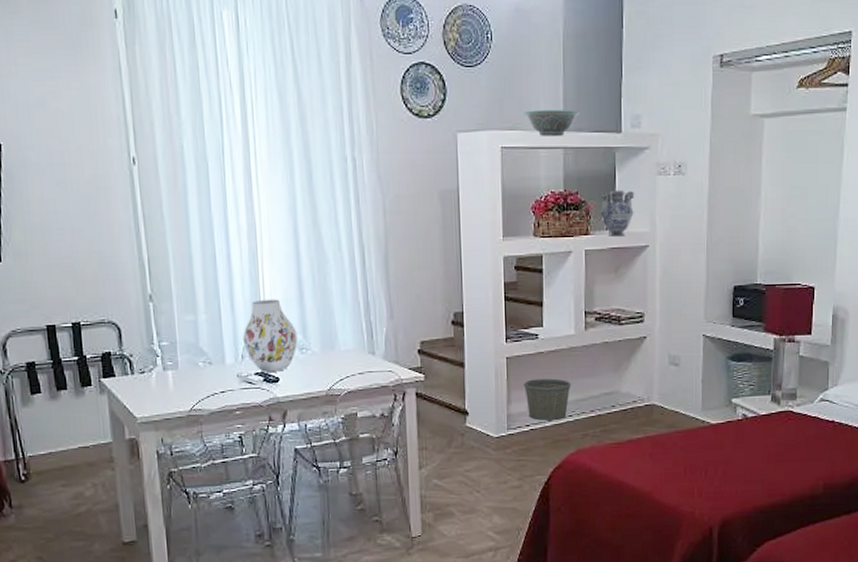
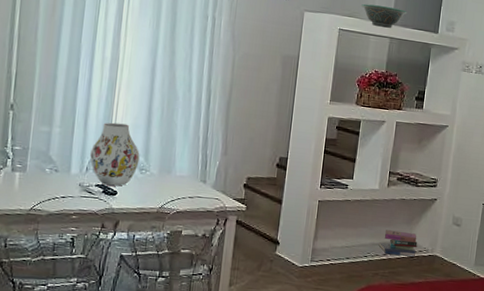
basket: present [524,378,571,420] -> none [330,222,370,259]
books: none [584,381,630,410] -> present [378,230,418,257]
decorative vase: present [600,190,635,238] -> none [413,77,443,116]

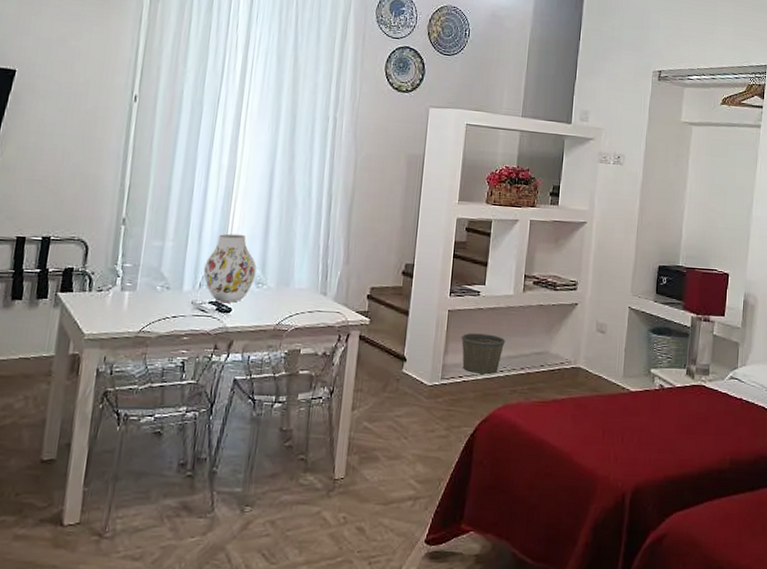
basket: none [330,222,370,259] -> present [462,333,506,374]
decorative bowl: present [360,3,408,28] -> none [488,96,538,121]
books: present [378,230,418,257] -> none [515,340,559,370]

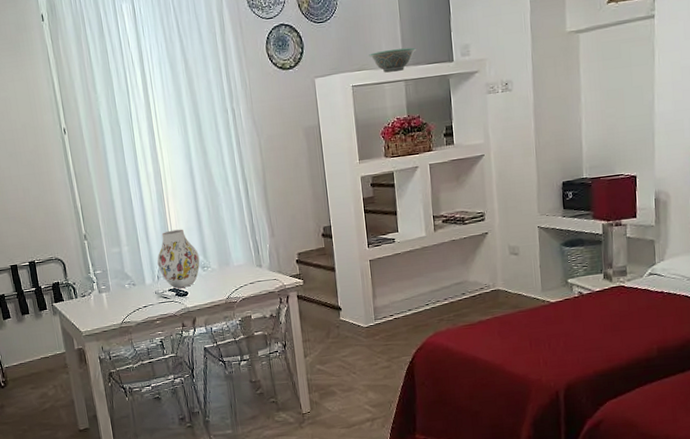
basket: present [462,333,506,374] -> none [386,274,426,310]
decorative bowl: none [488,96,538,121] -> present [368,47,417,73]

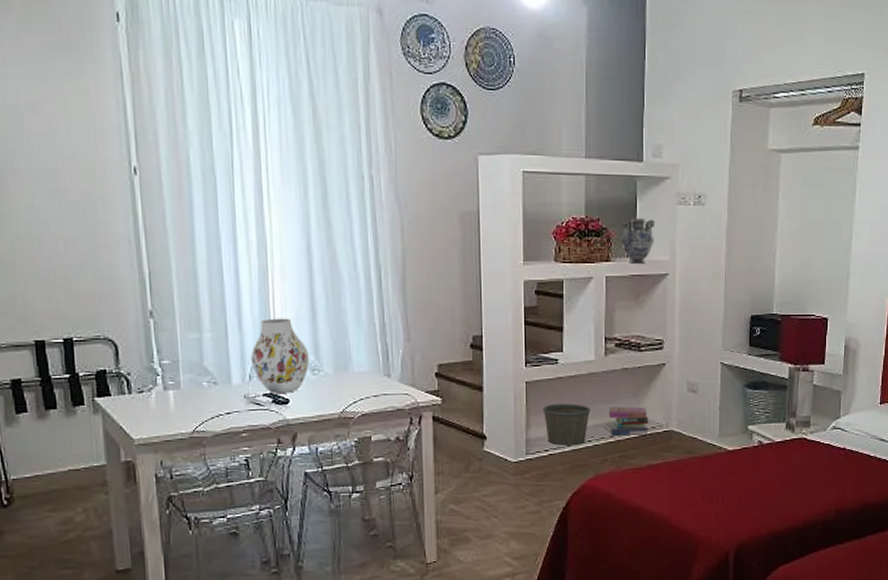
decorative bowl: present [368,47,417,73] -> none [544,136,603,163]
basket: none [386,274,426,310] -> present [544,404,591,445]
books: none [437,272,477,299] -> present [603,406,649,436]
decorative vase: none [439,110,469,151] -> present [621,218,656,265]

